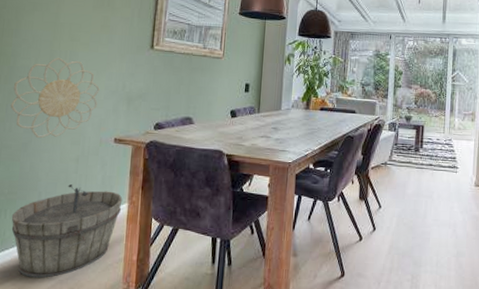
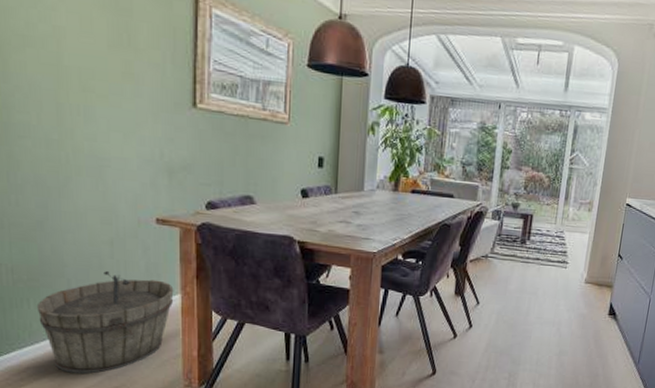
decorative wall piece: present [10,57,100,138] -> none [12,112,130,215]

